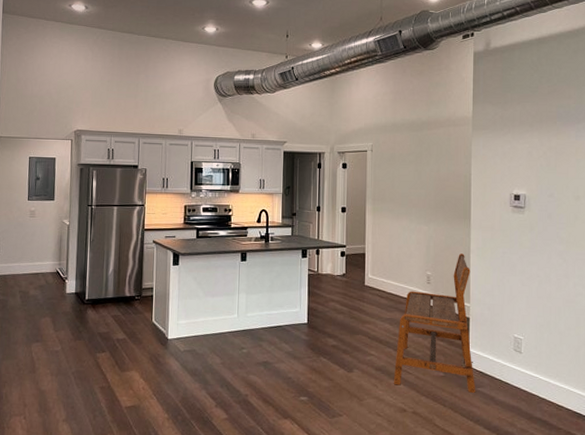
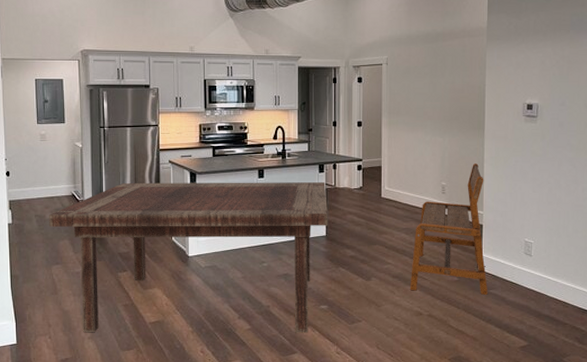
dining table: none [31,261,310,426] -> present [48,181,328,333]

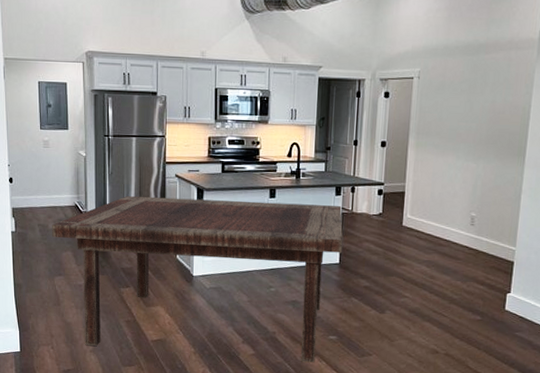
bench: present [409,163,488,295] -> none [426,194,520,337]

